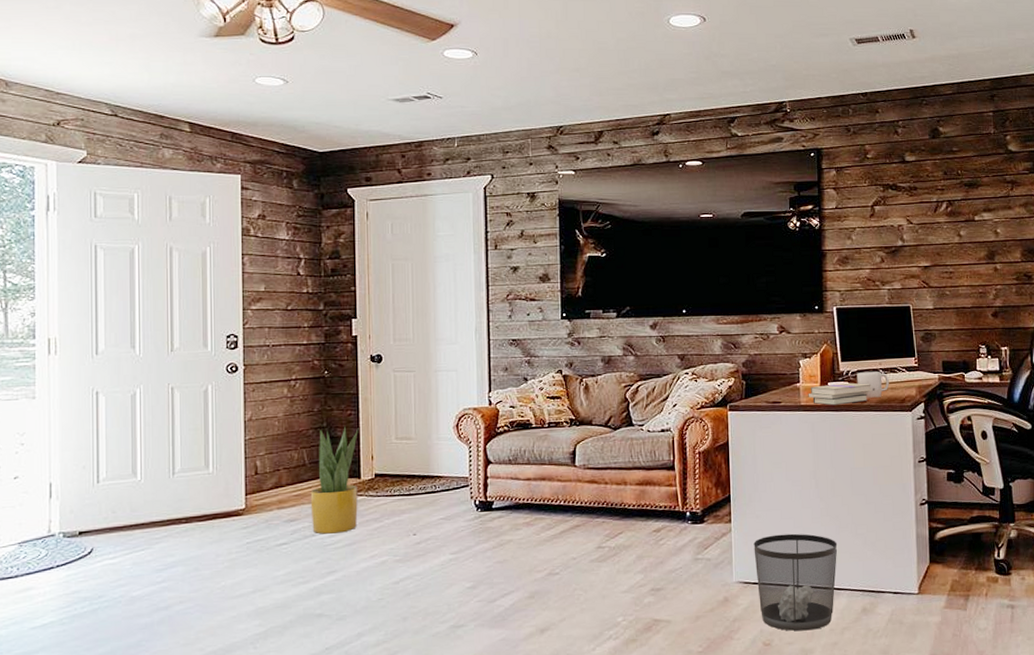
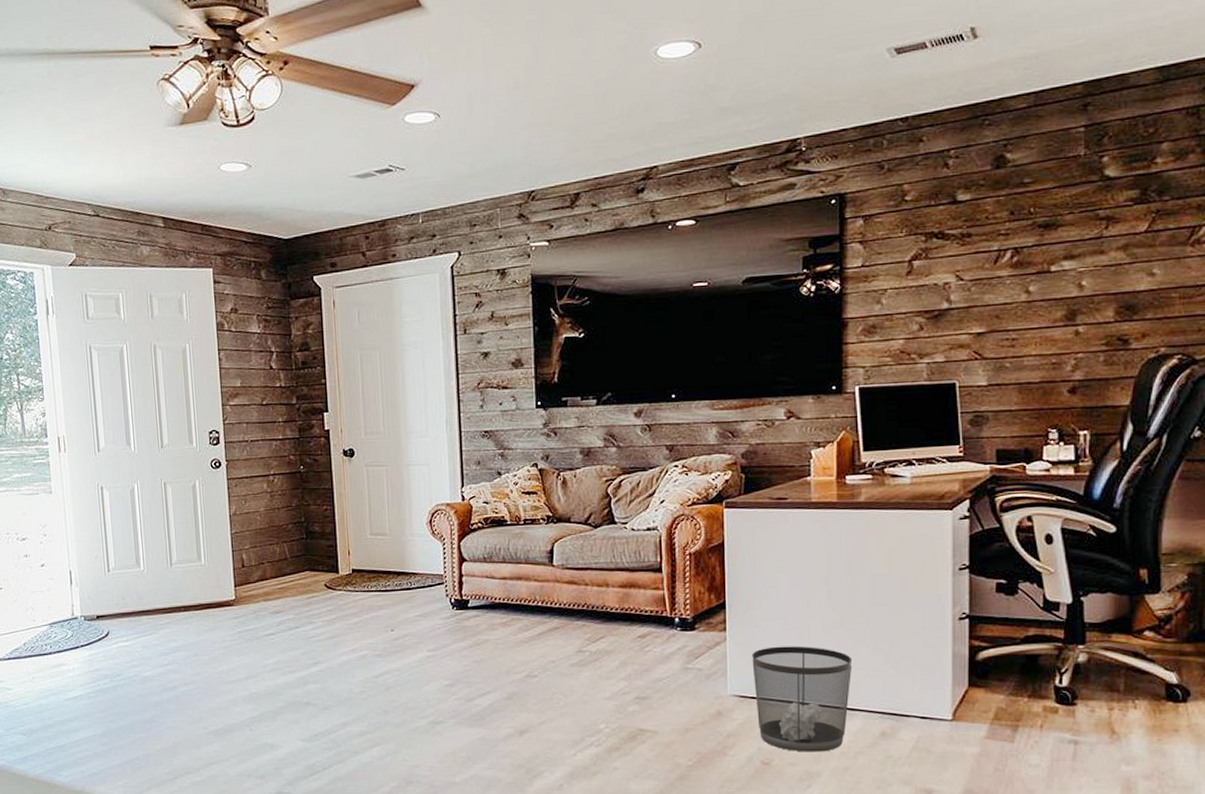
planter: present [310,426,359,534] -> none [293,521,338,627]
books: present [808,382,872,406] -> none [820,476,901,503]
mug: present [856,371,889,399] -> none [882,462,924,495]

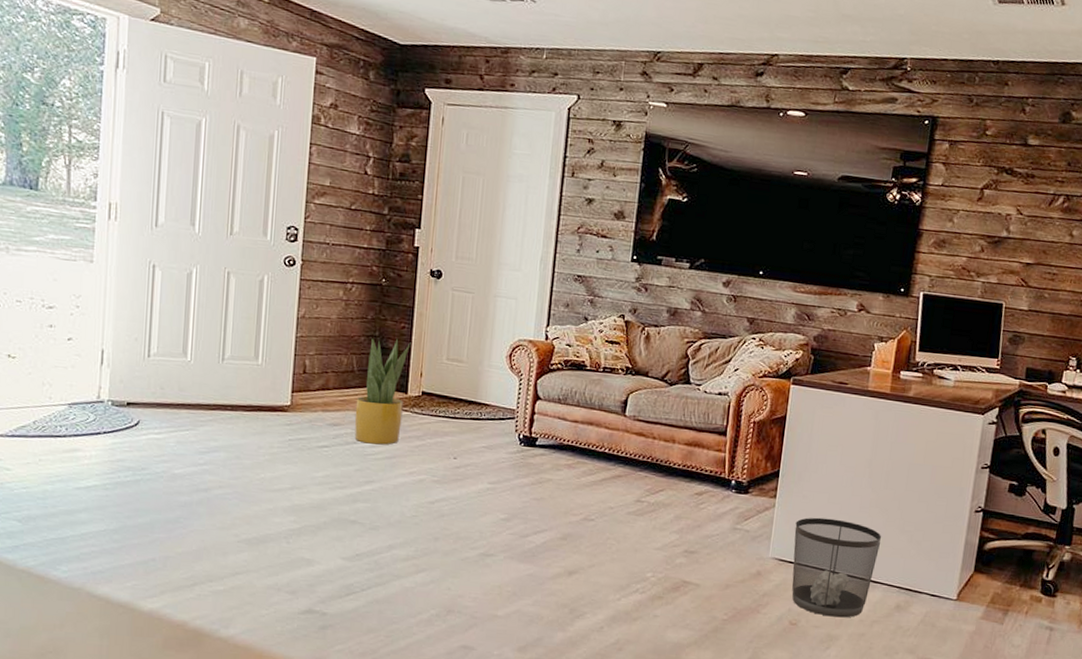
planter: none [293,521,338,627] -> present [354,338,411,445]

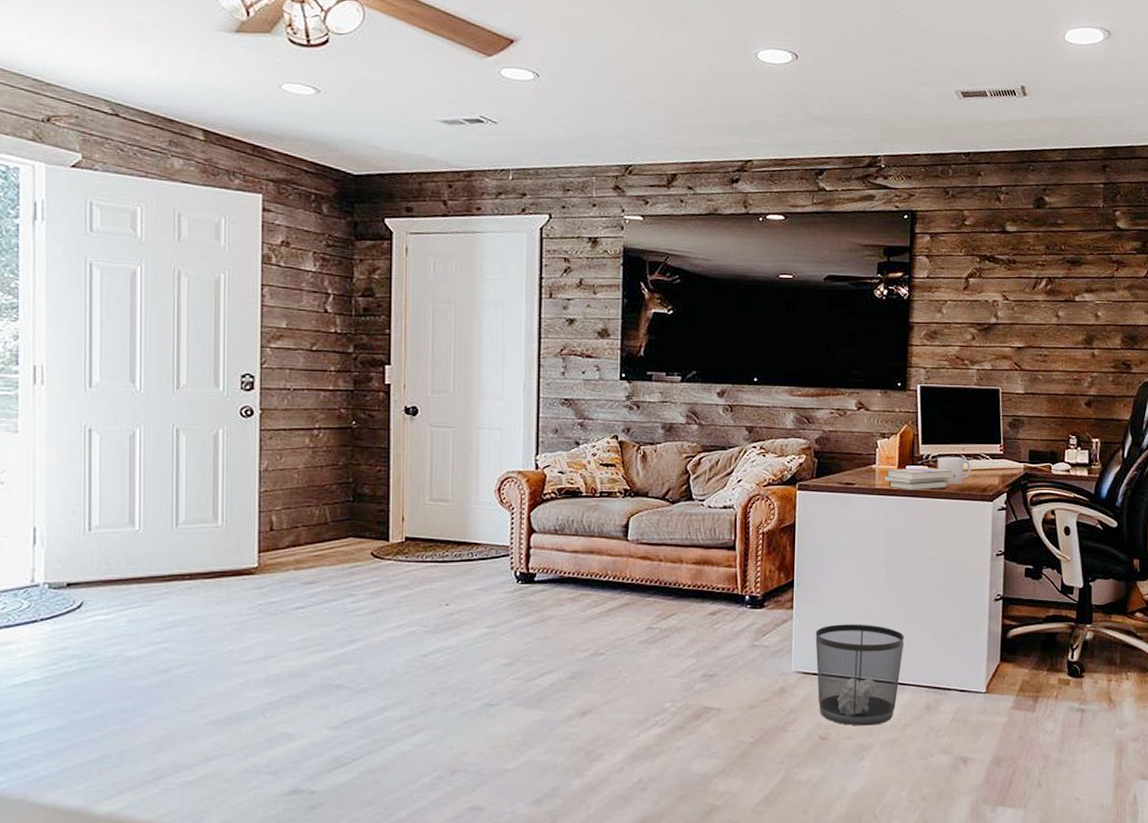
planter: present [354,338,411,445] -> none [332,483,389,599]
books: none [877,372,946,397] -> present [884,467,952,491]
mug: none [931,365,966,395] -> present [937,456,971,486]

